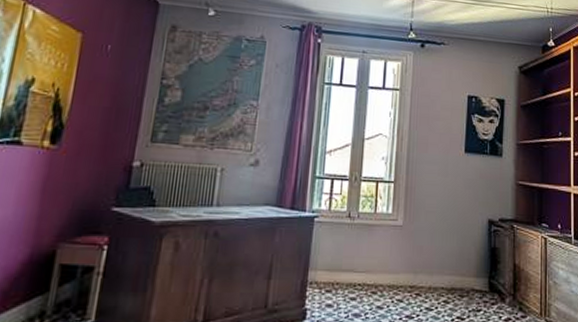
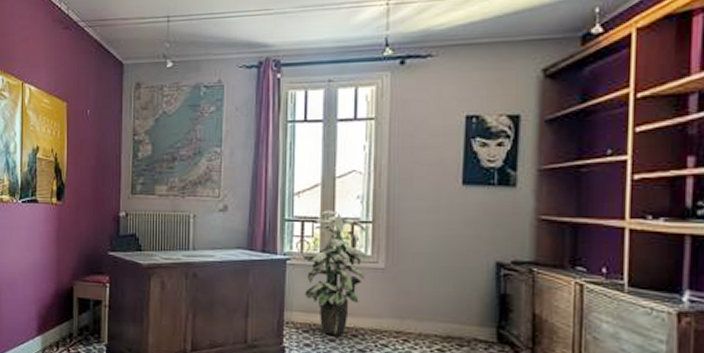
indoor plant: none [330,169,388,293] -> present [302,210,366,335]

